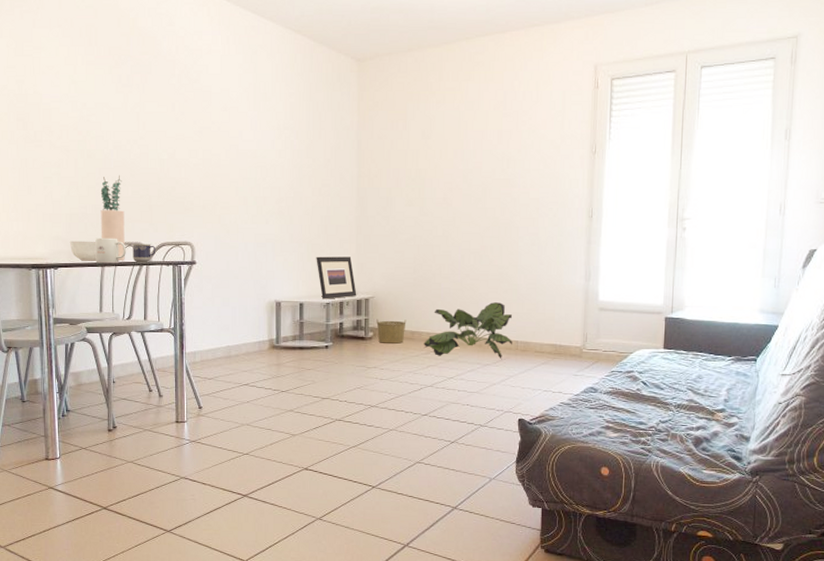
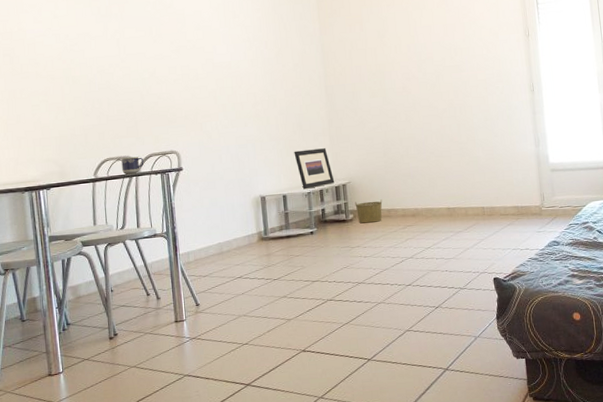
bowl: present [69,241,97,261] -> none [60,159,88,179]
mug: present [94,237,126,264] -> none [84,154,116,180]
vase: present [100,175,125,261] -> none [87,96,115,175]
plant: present [423,302,512,359] -> none [400,174,479,229]

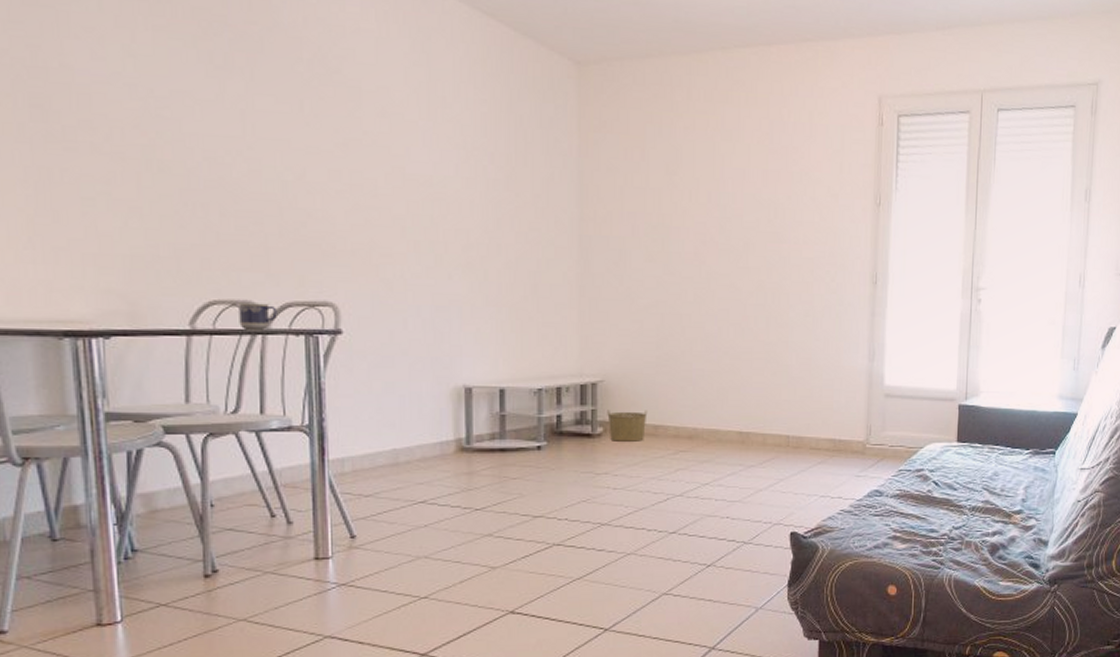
picture frame: present [294,148,335,189] -> none [522,326,580,384]

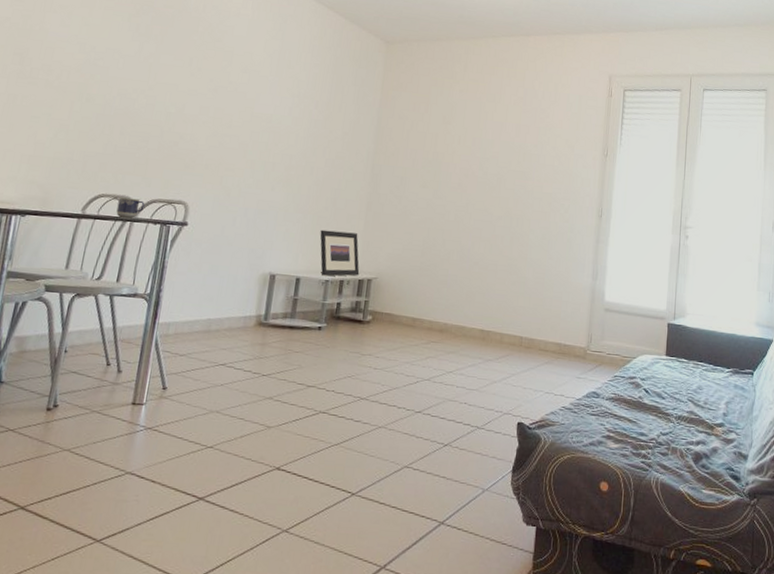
picture frame: none [522,326,580,384] -> present [320,229,360,276]
basket: present [607,409,648,442] -> none [376,302,409,331]

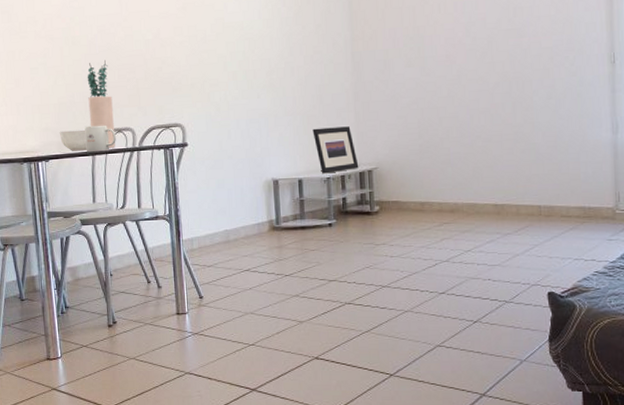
bowl: none [45,186,77,212] -> present [59,129,87,151]
mug: none [72,186,111,217] -> present [84,125,116,153]
vase: none [83,123,120,214] -> present [87,59,115,148]
cup: present [116,197,145,219] -> none [122,128,146,149]

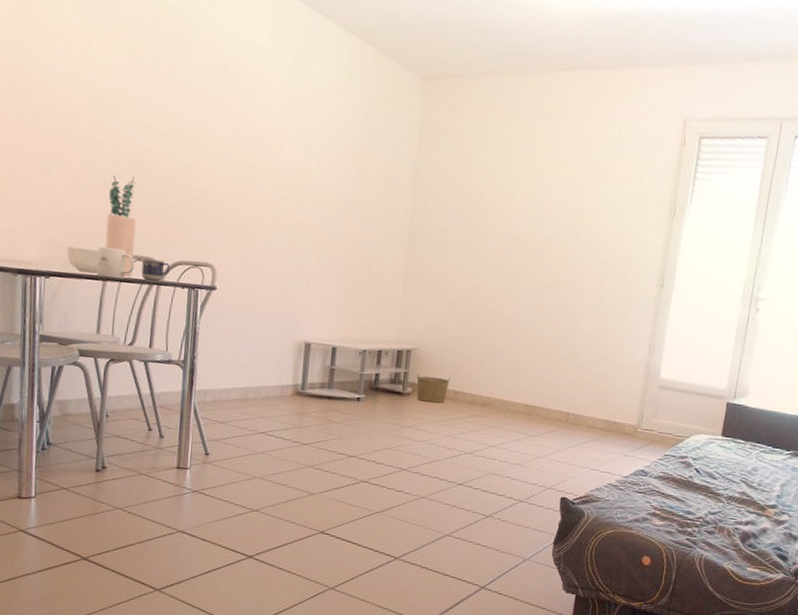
cup: none [122,128,146,149] -> present [141,258,170,283]
picture frame: present [312,126,359,174] -> none [355,296,398,347]
basket: none [382,190,415,217] -> present [416,373,451,404]

